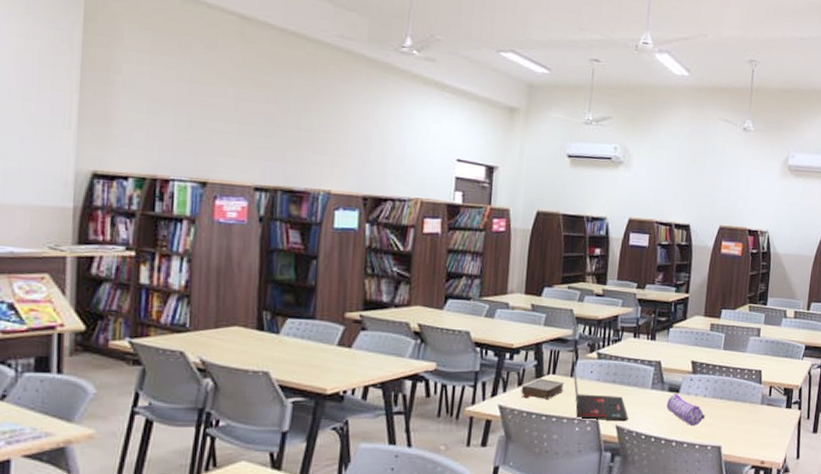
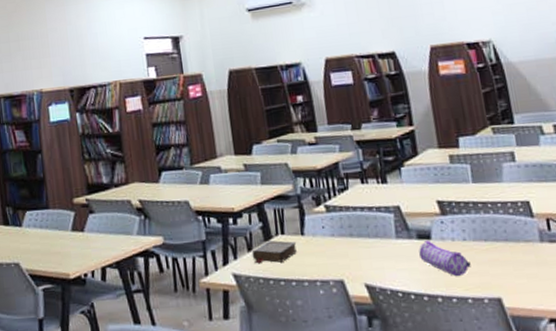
laptop: present [572,345,628,422] -> none [296,200,377,280]

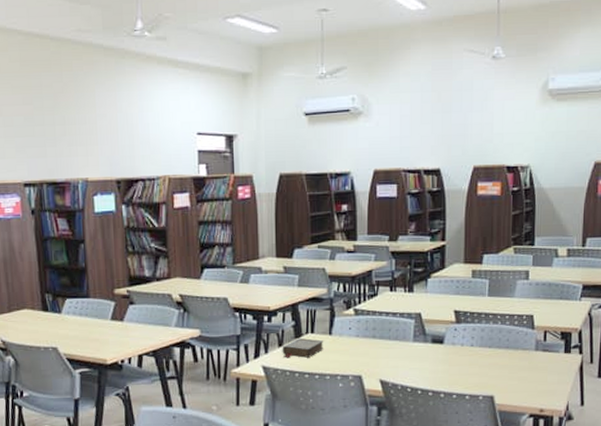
pencil case: present [419,241,471,276] -> none [431,345,473,376]

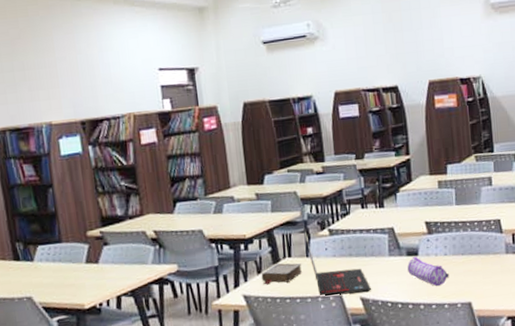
laptop: none [329,303,392,376] -> present [303,226,371,296]
pencil case: none [431,345,473,376] -> present [407,257,449,286]

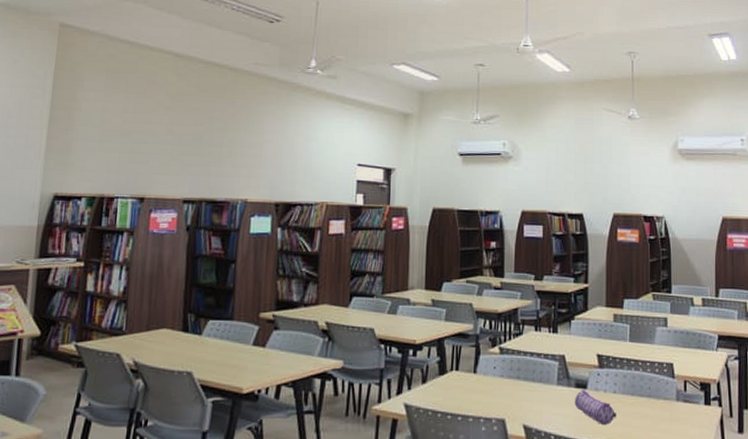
book: present [261,262,303,285] -> none [425,374,468,397]
laptop: present [303,226,371,296] -> none [474,340,535,421]

